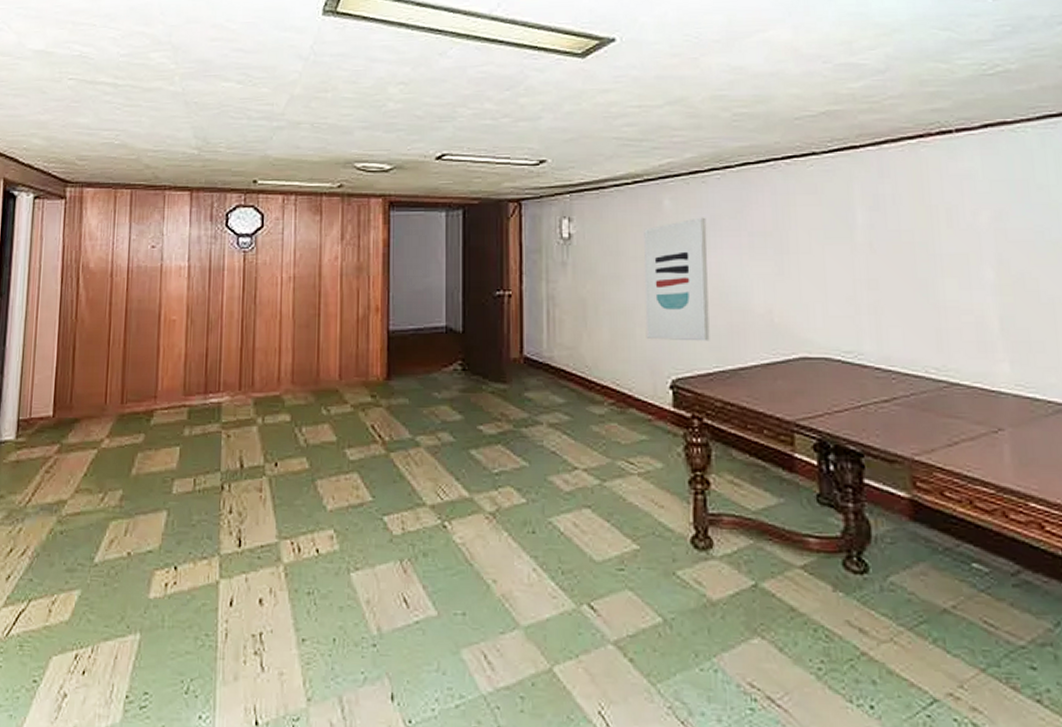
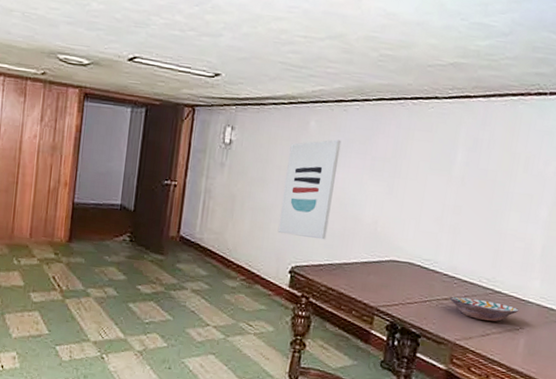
decorative bowl: none [890,396,991,424] -> present [449,296,519,322]

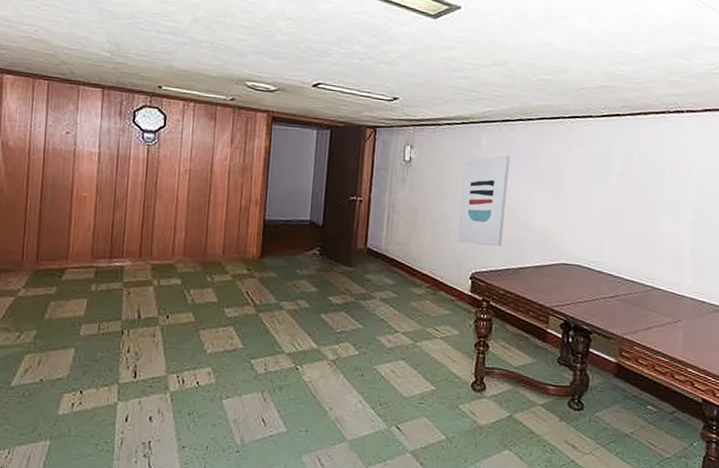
decorative bowl: present [449,296,519,322] -> none [615,294,676,316]

